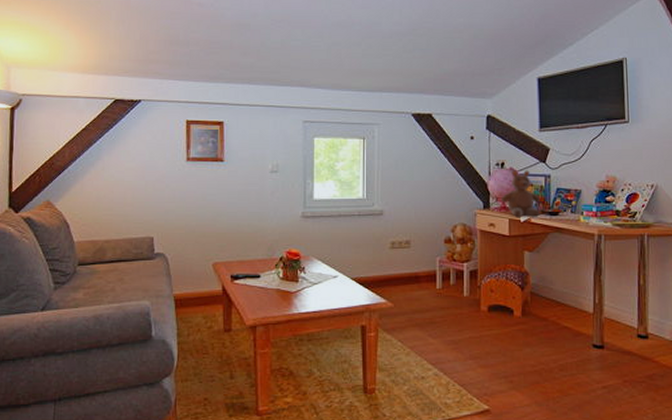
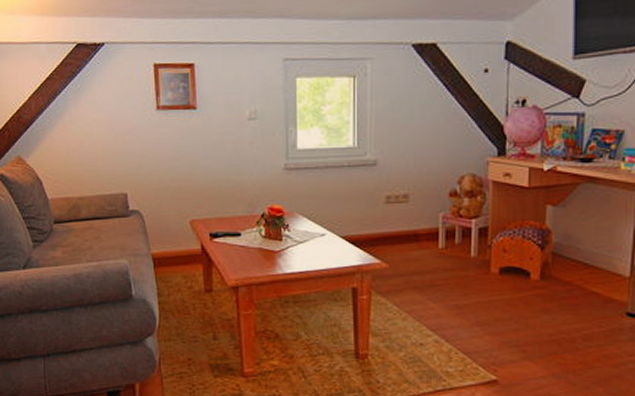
teddy bear: present [502,170,540,218] -> none [521,108,569,166]

